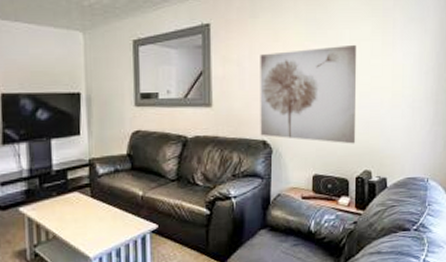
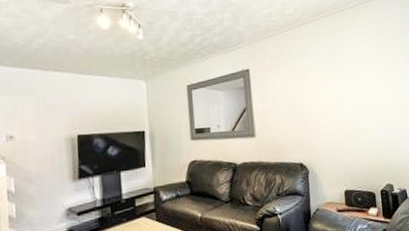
wall art: present [260,44,357,144] -> none [292,80,377,162]

